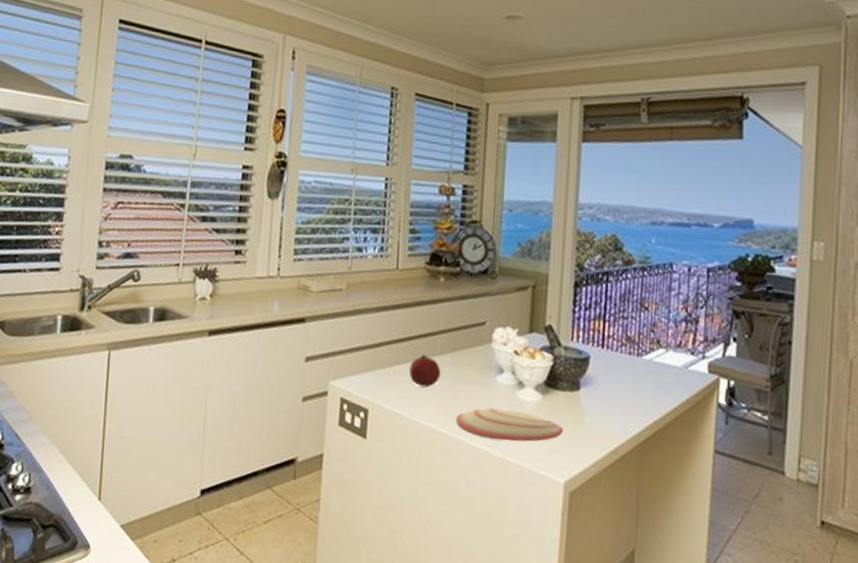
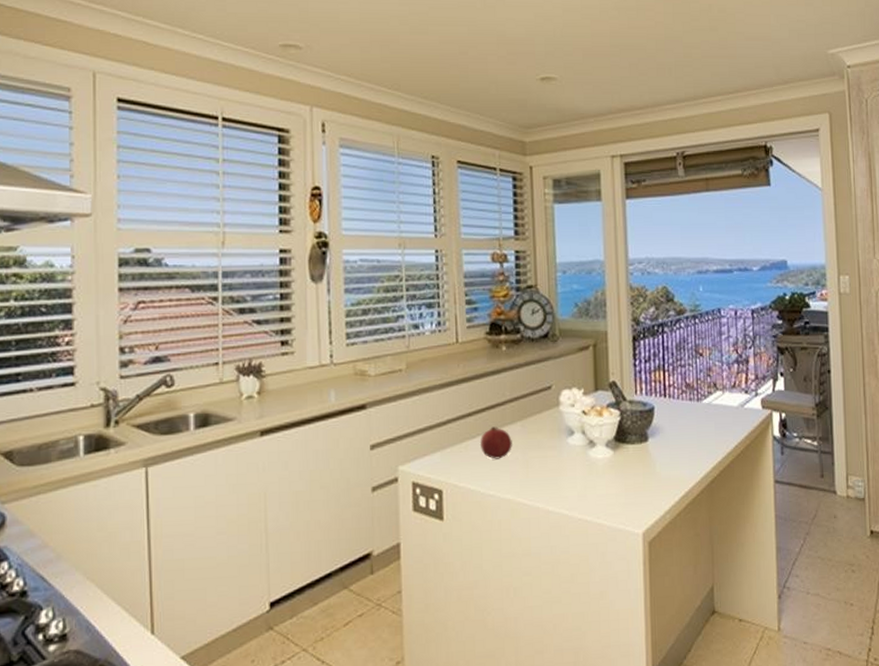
plate: present [456,408,564,442] -> none [533,470,637,502]

